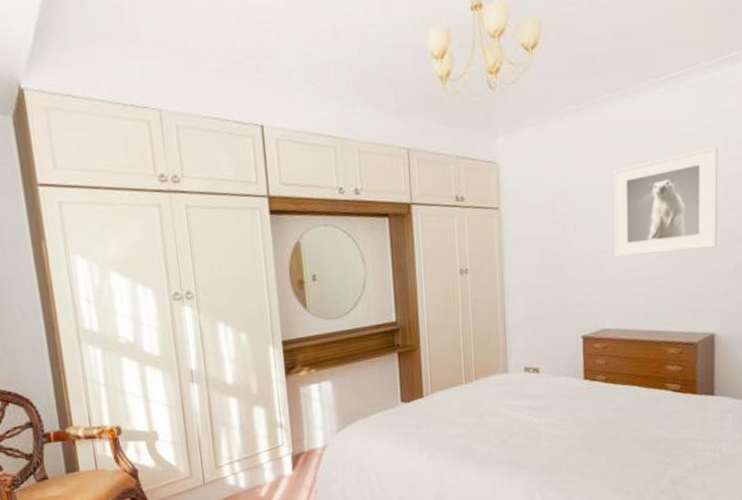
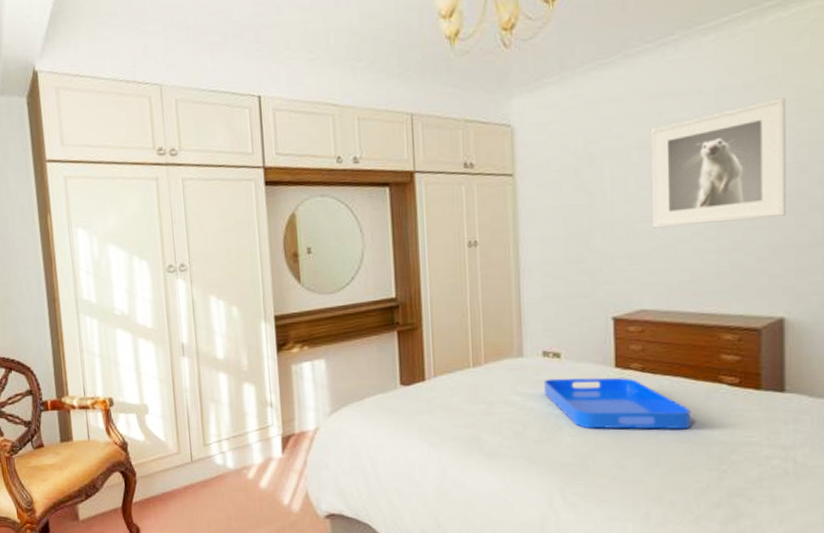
serving tray: none [526,388,644,434] -> present [544,377,692,430]

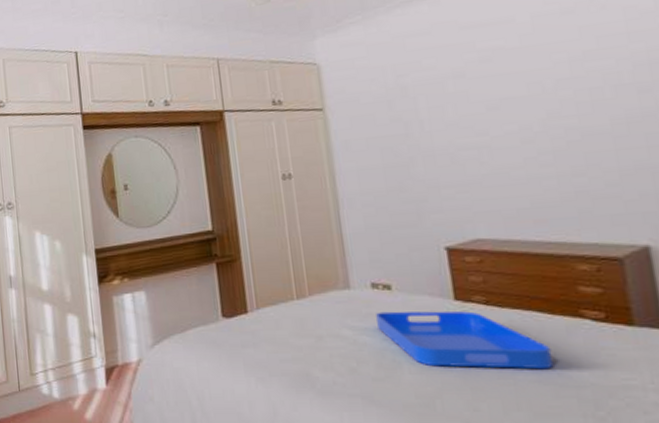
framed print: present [650,97,786,228] -> none [463,19,632,156]

